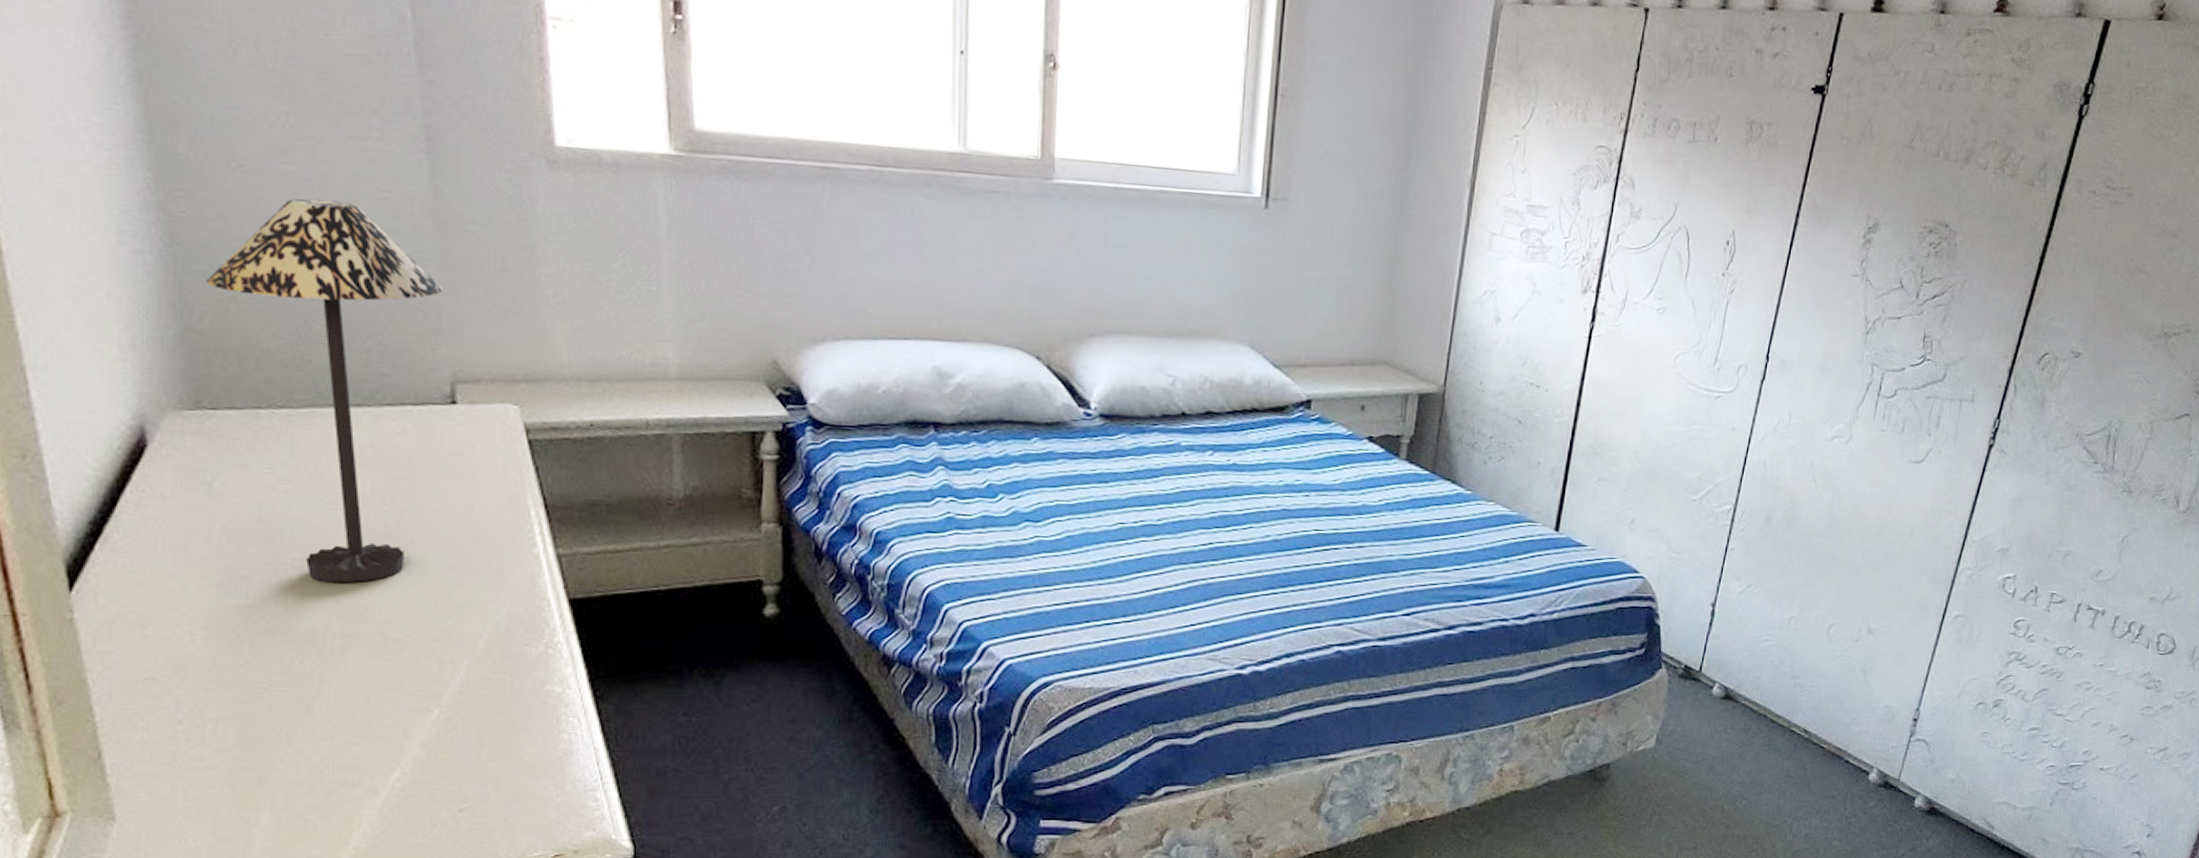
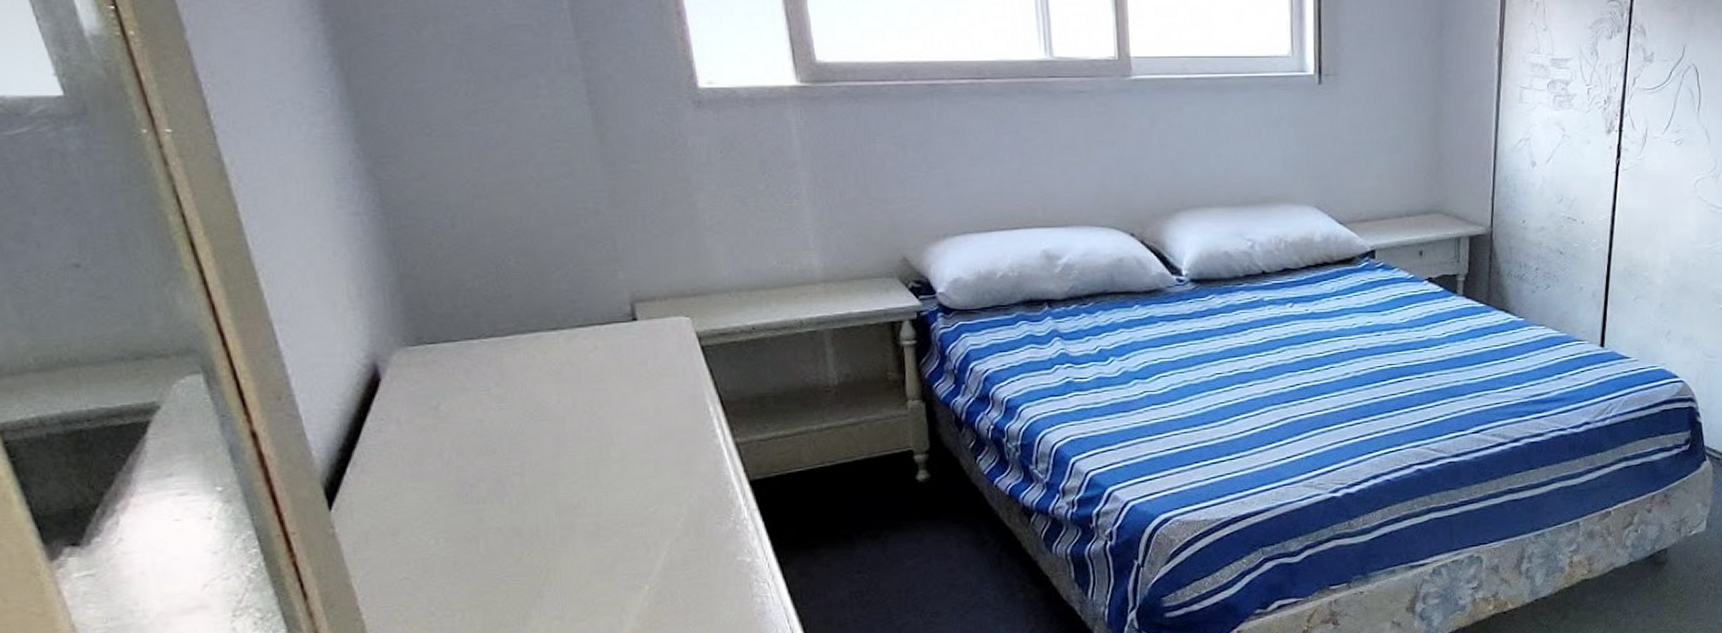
table lamp: present [206,198,442,583] -> none [414,153,615,484]

